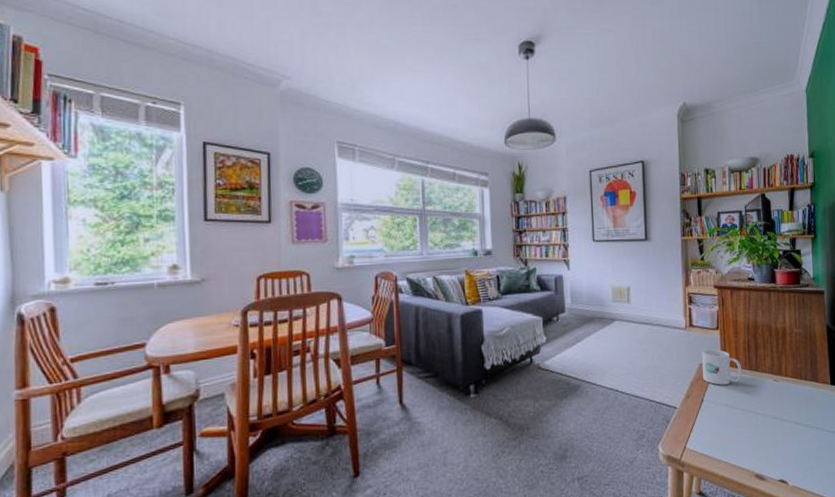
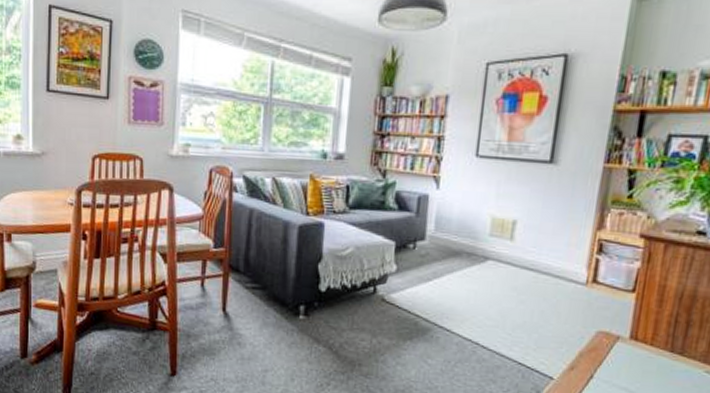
mug: present [702,349,743,385] -> none [598,315,660,364]

